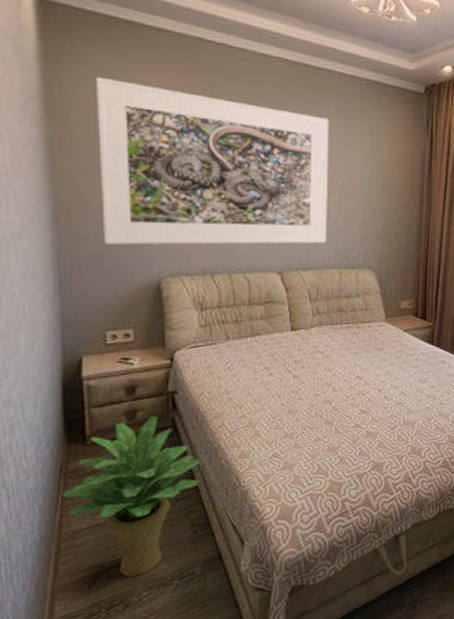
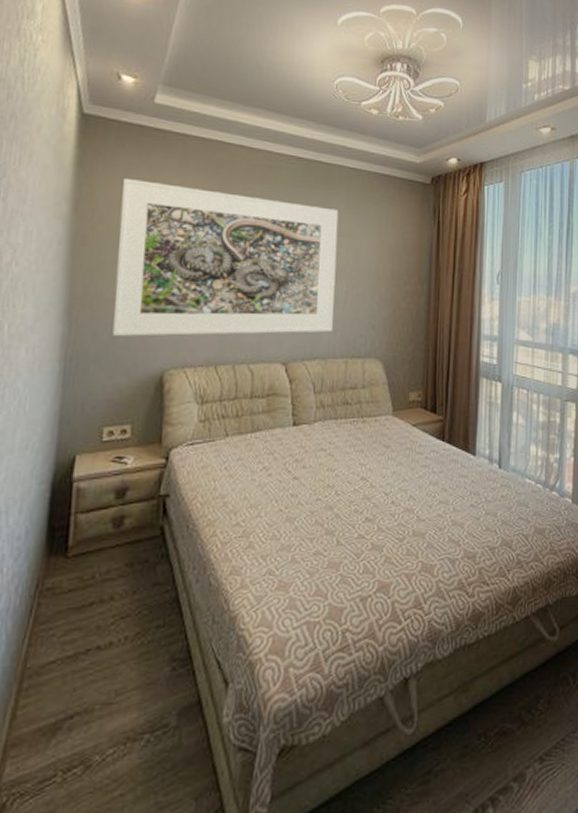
potted plant: present [62,416,201,577] -> none [33,524,188,728]

